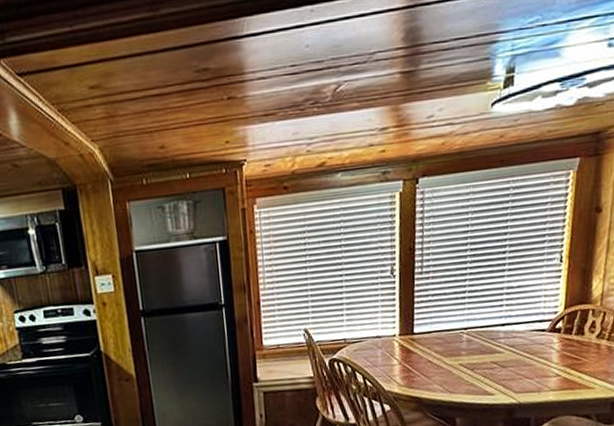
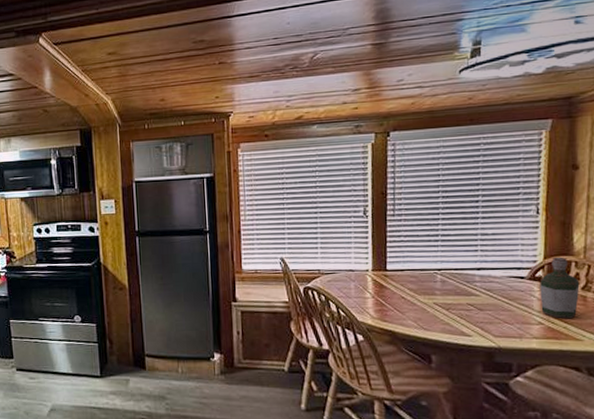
bottle: none [559,305,595,369] -> present [539,256,580,319]

